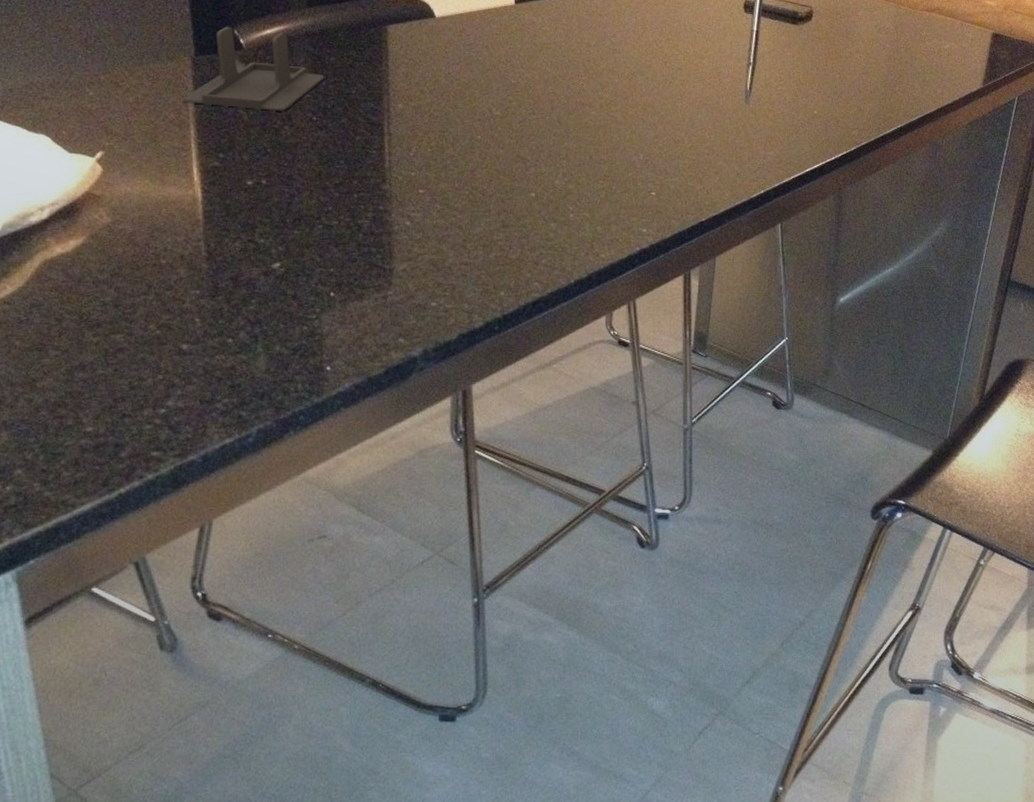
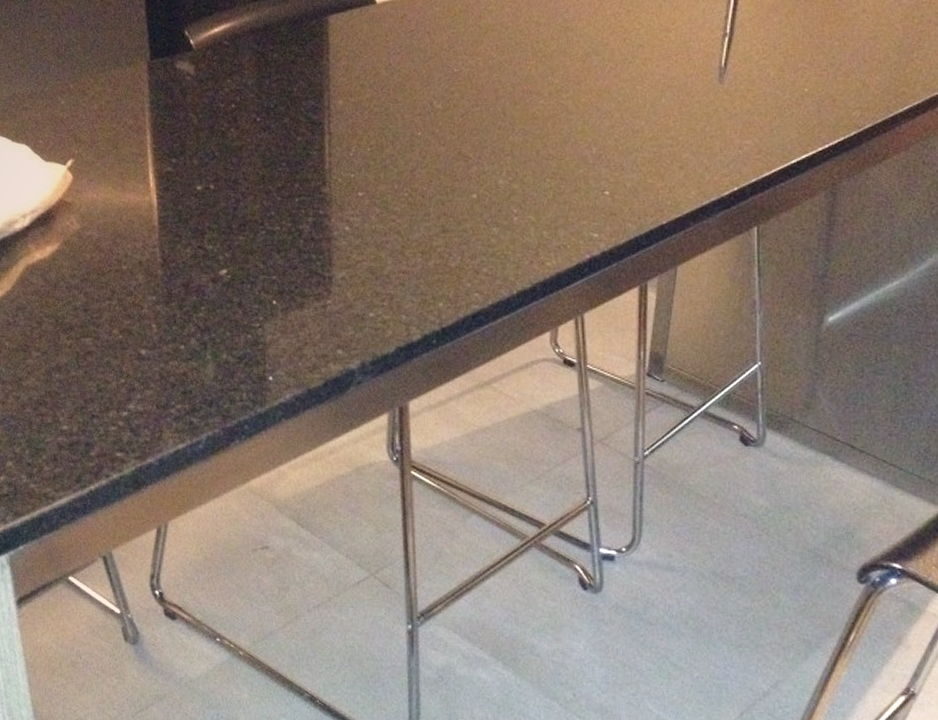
napkin holder: present [182,26,325,111] -> none [139,27,268,113]

